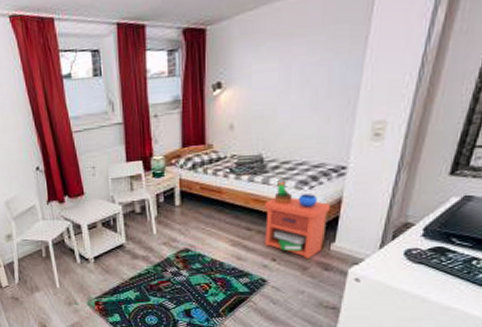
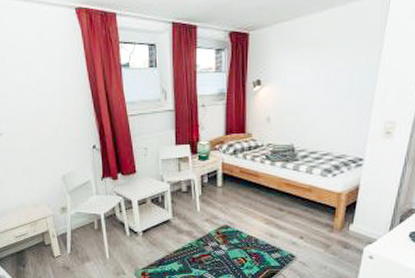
nightstand: present [264,182,331,258] -> none [294,169,350,237]

